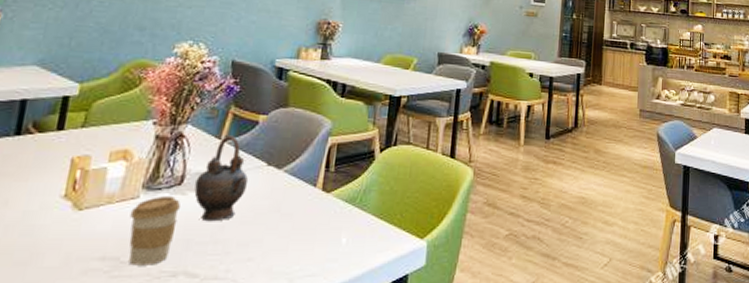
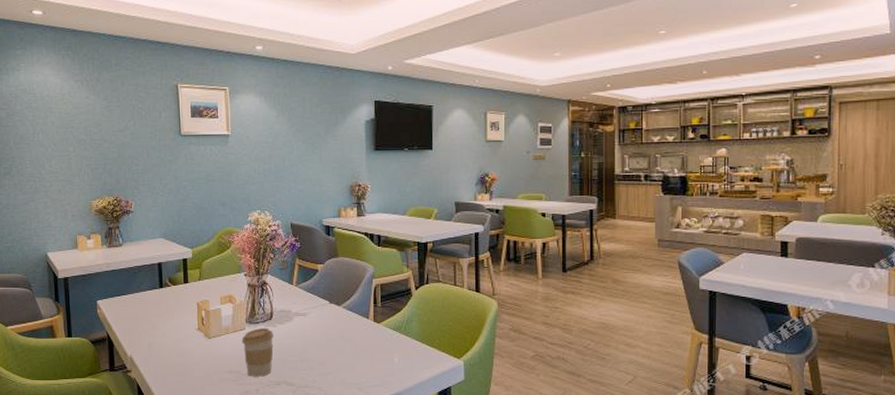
teapot: present [194,135,249,222] -> none [281,281,318,346]

